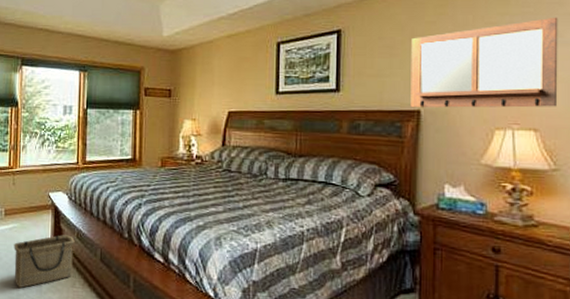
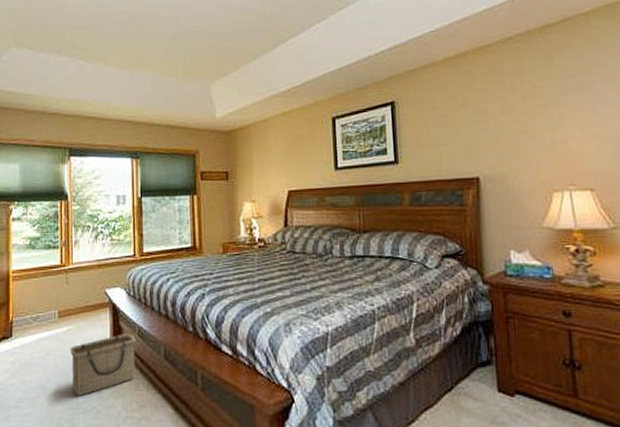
writing board: present [410,17,559,108] -> none [464,78,610,176]

